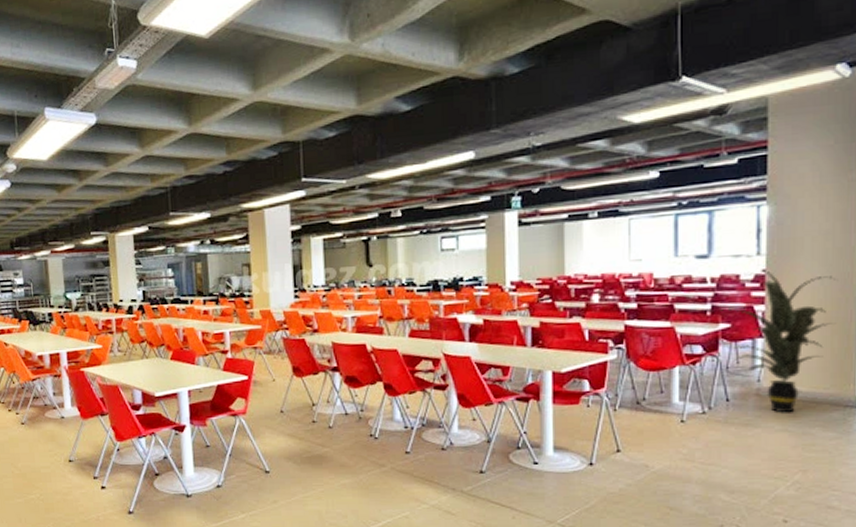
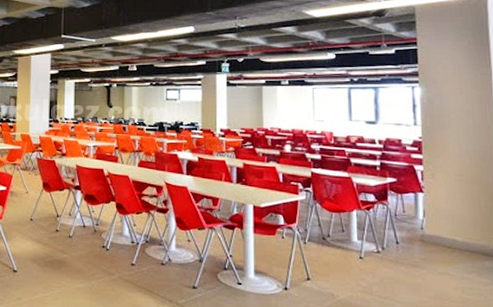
indoor plant: present [720,270,836,414] -> none [387,138,481,259]

